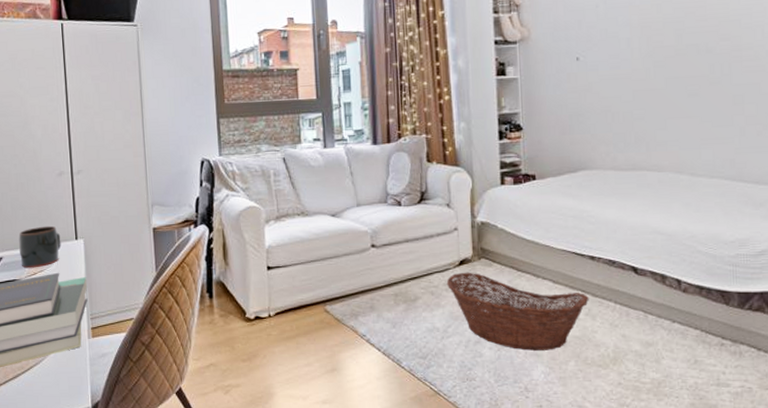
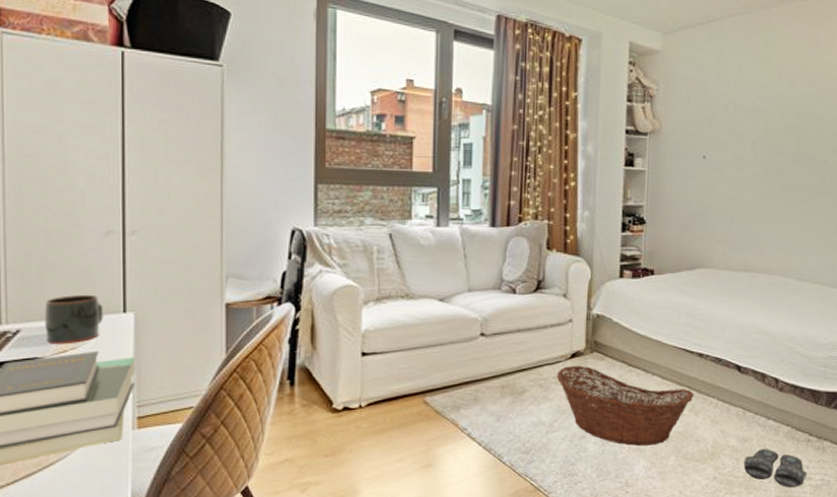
slippers: none [650,353,724,394] -> present [743,449,808,487]

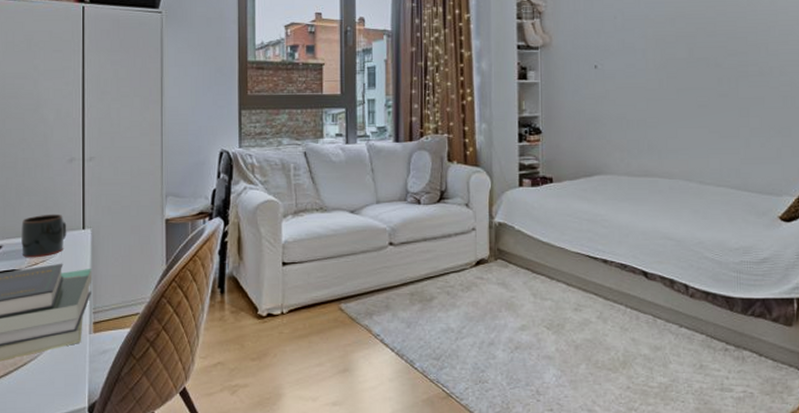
basket: present [556,365,694,446] -> none [462,272,601,353]
slippers: present [743,449,808,487] -> none [657,358,728,399]

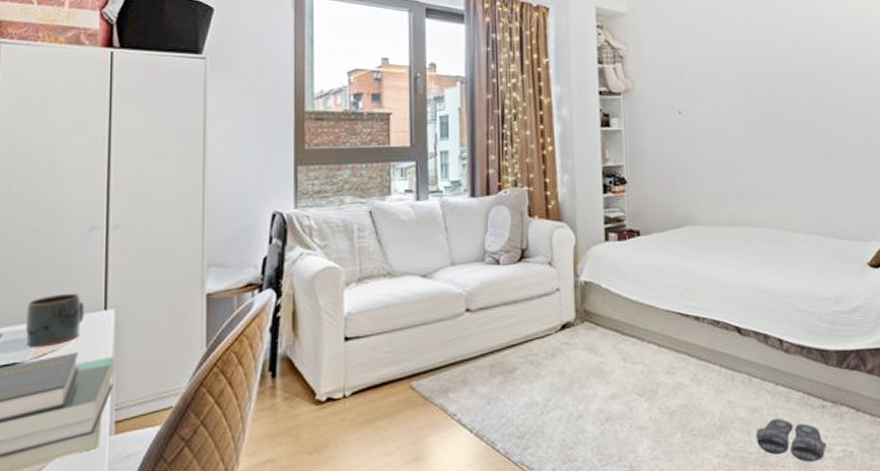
slippers: none [657,358,728,399] -> present [755,418,827,462]

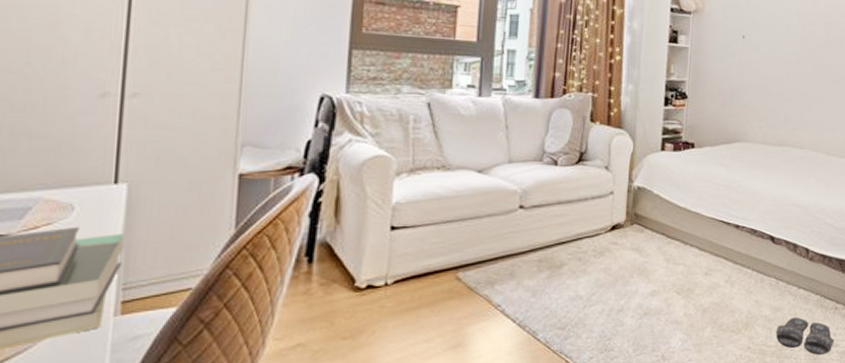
mug: present [26,293,85,348] -> none [13,163,90,220]

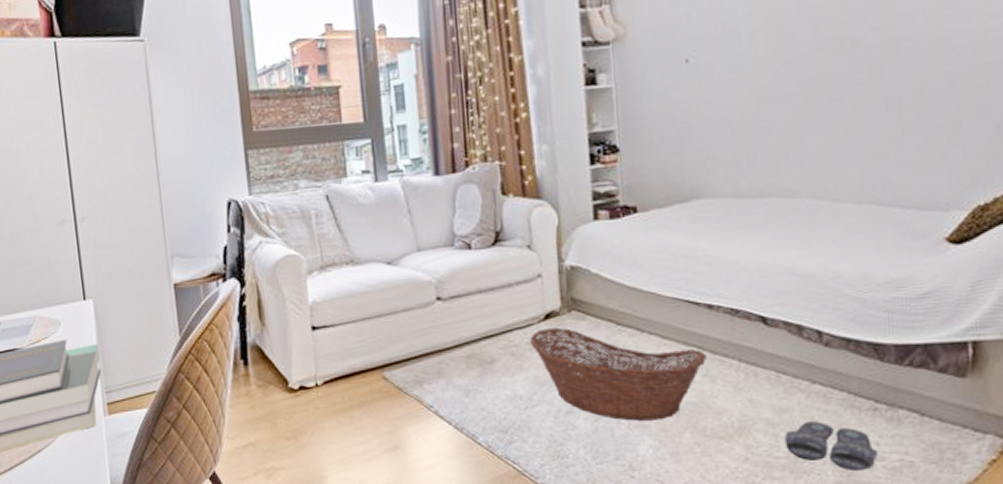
basket: none [595,237,730,318] -> present [529,327,707,421]

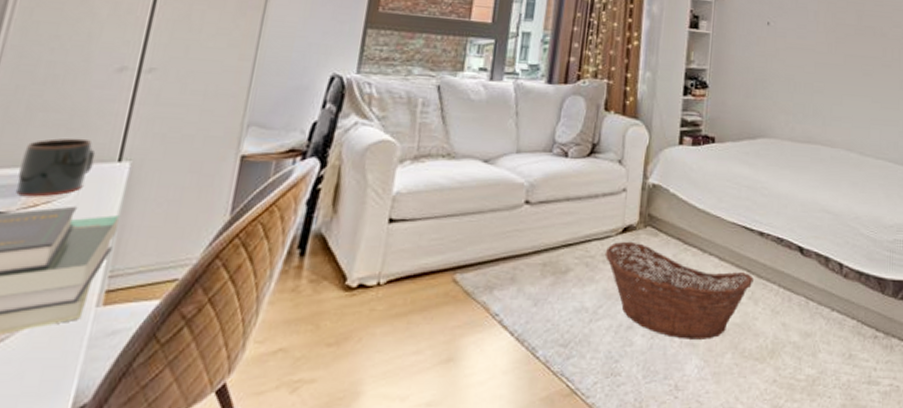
mug: none [17,284,68,335] -> present [16,138,96,198]
slippers: present [784,421,879,470] -> none [806,346,875,394]

